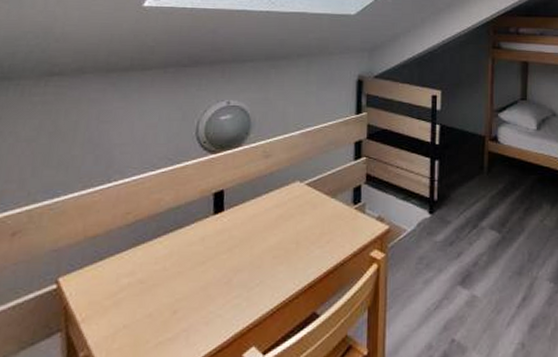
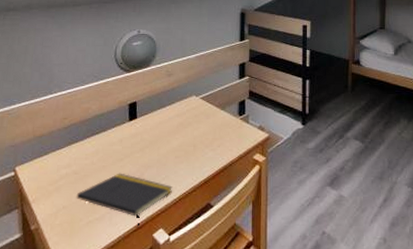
notepad: none [141,279,268,348] -> present [76,173,172,228]

